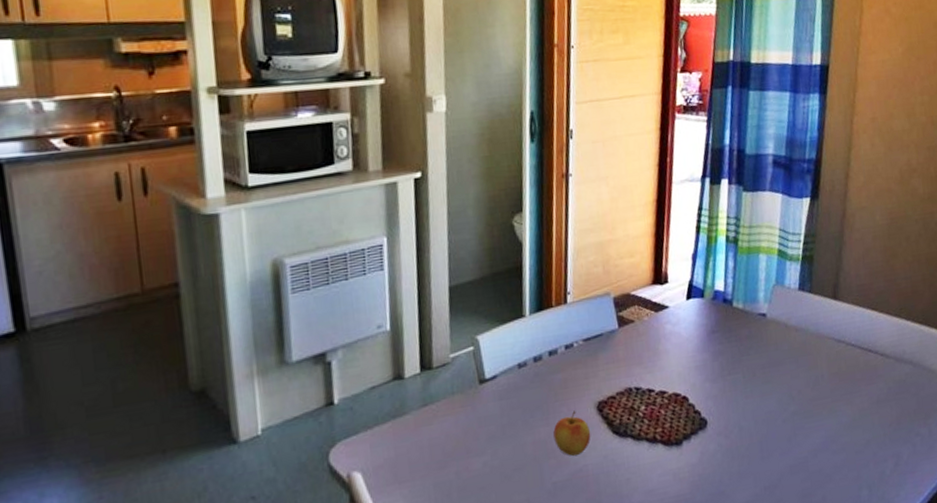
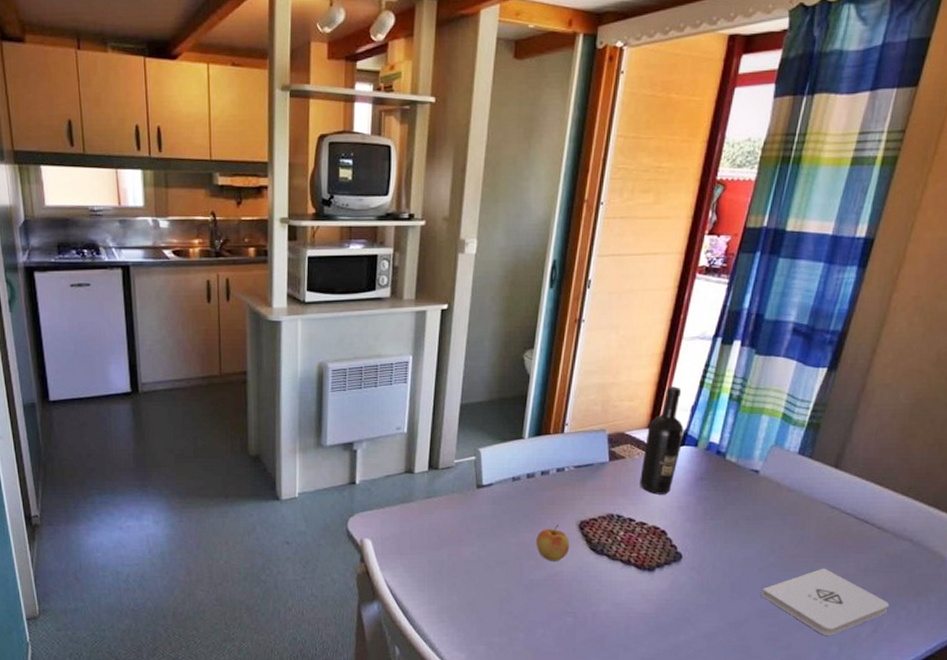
wine bottle: none [652,235,689,358] -> present [640,386,684,495]
notepad: none [788,406,905,481] -> present [761,568,890,637]

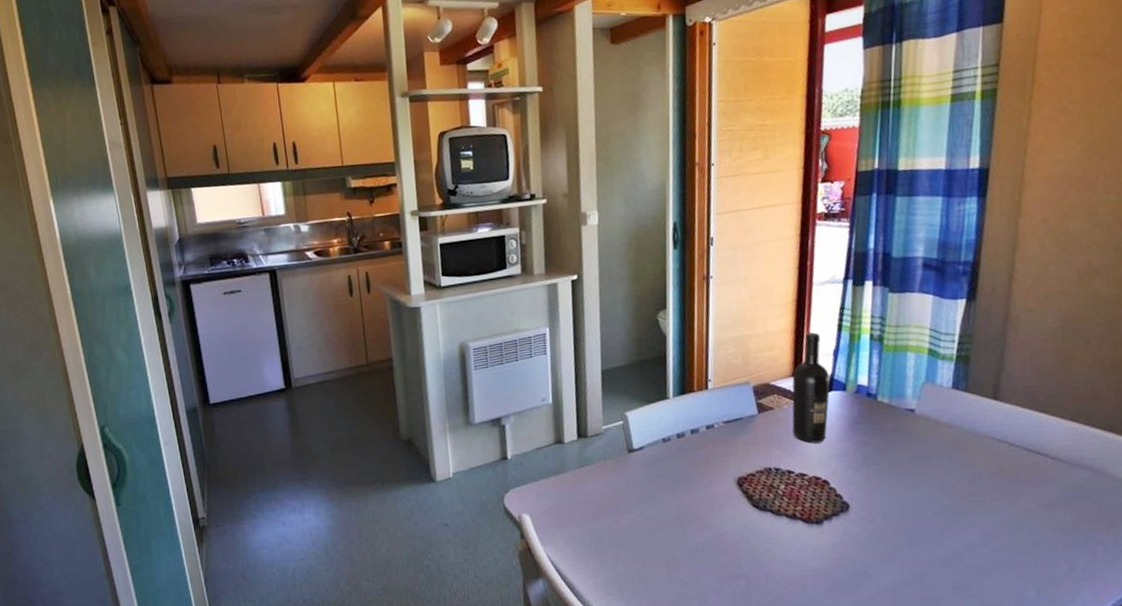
apple: present [536,524,570,561] -> none [695,483,731,522]
notepad: present [761,568,890,637] -> none [940,506,1083,580]

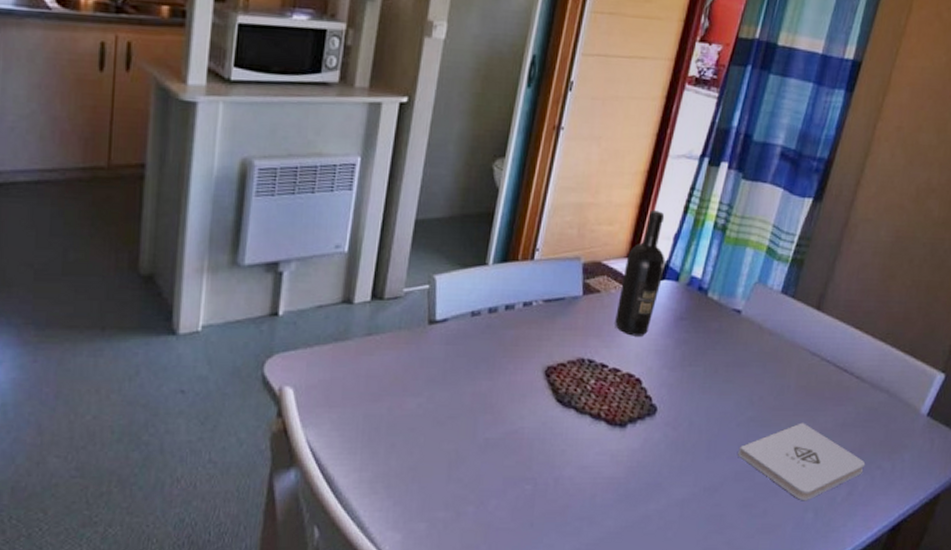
notepad: none [940,506,1083,580] -> present [738,422,866,501]

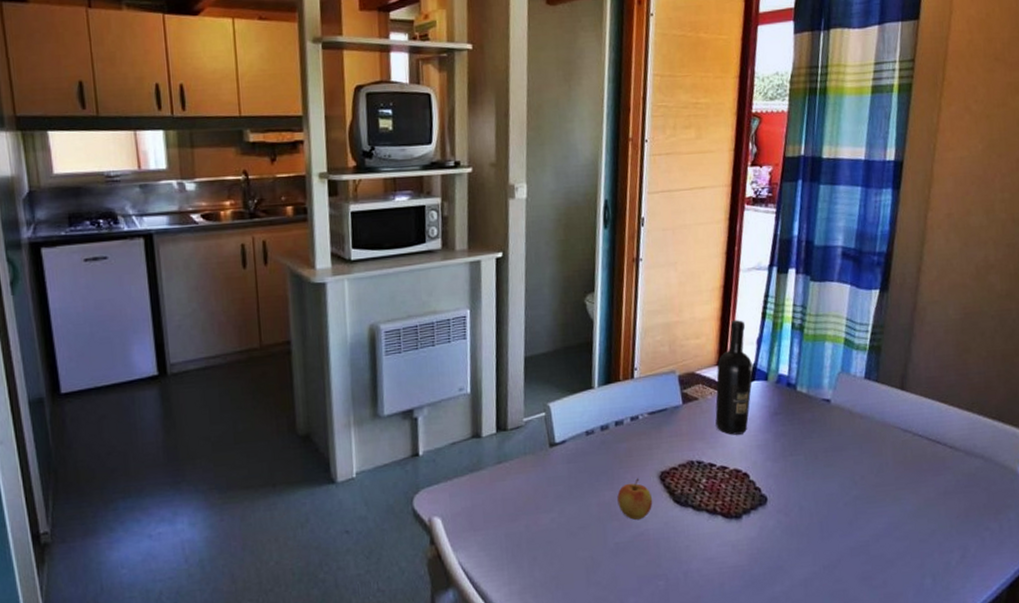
apple: none [494,370,534,415] -> present [617,478,653,520]
notepad: present [738,422,866,501] -> none [849,495,974,569]

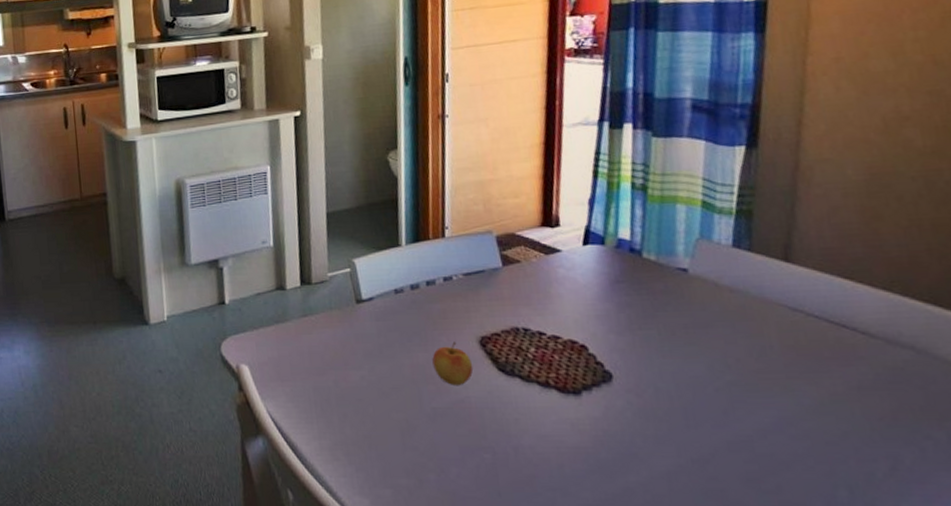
wine bottle: present [715,320,753,435] -> none [541,178,586,303]

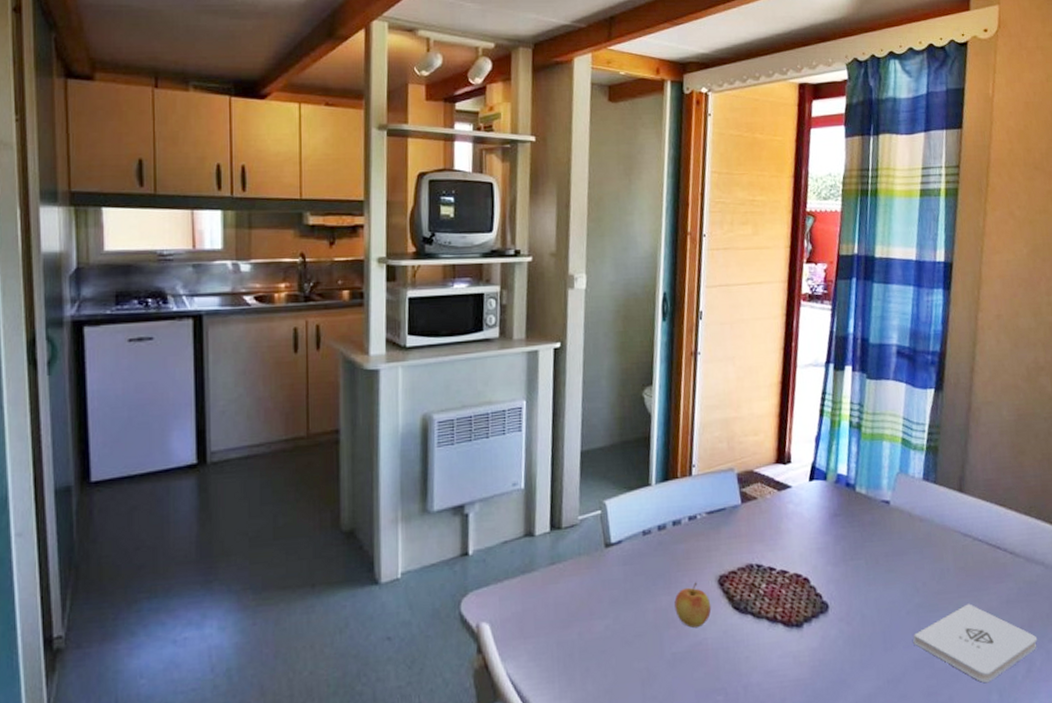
notepad: none [724,386,907,477] -> present [913,603,1038,684]

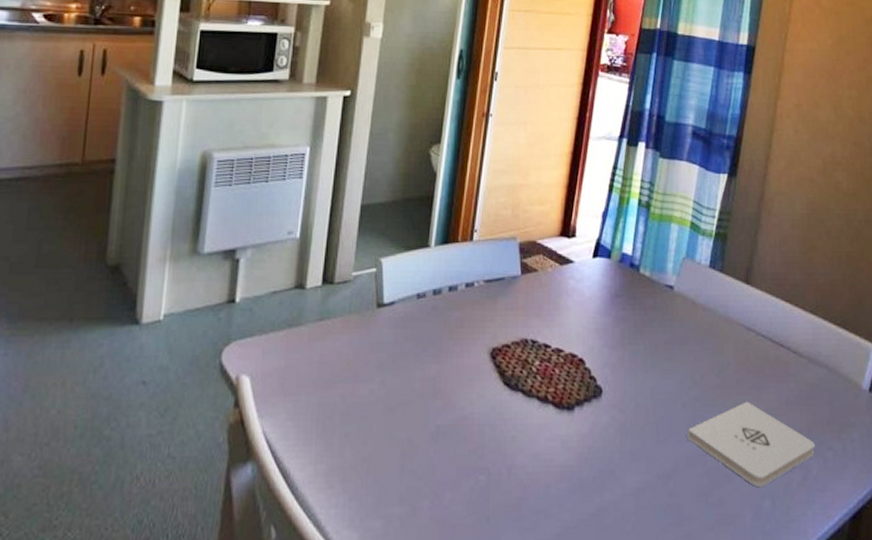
apple: present [674,582,712,628] -> none [443,353,481,400]

